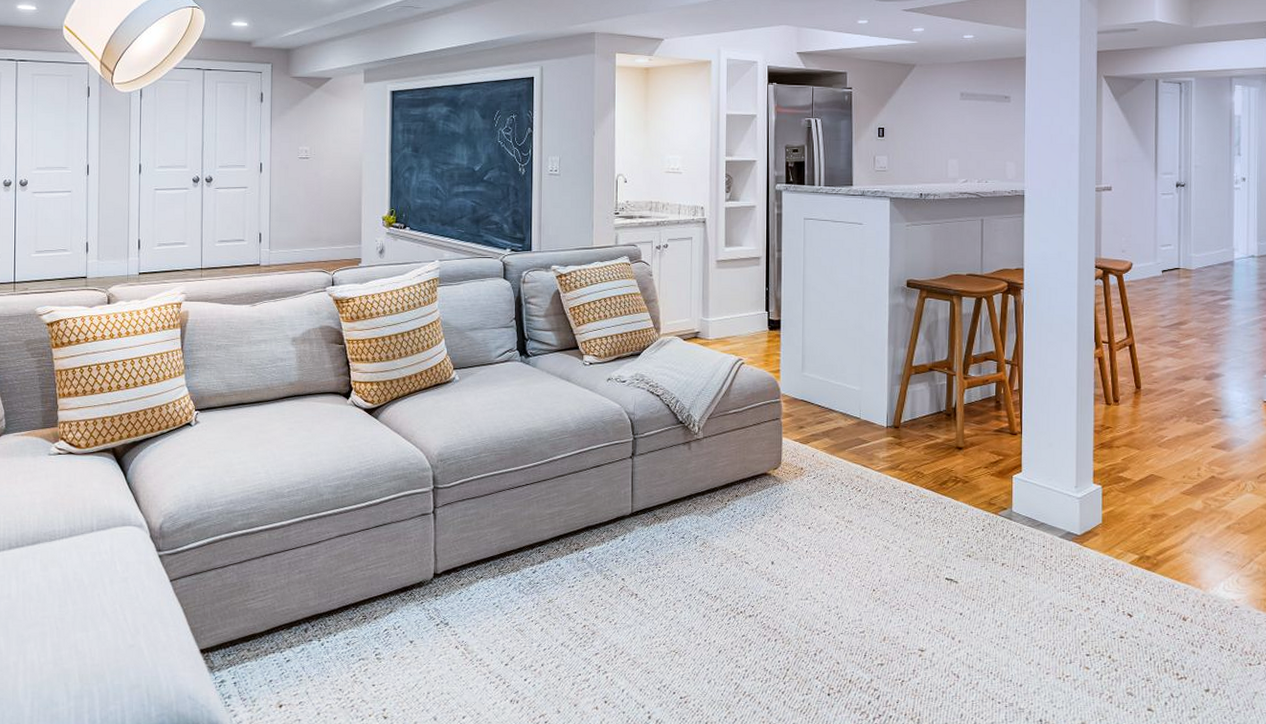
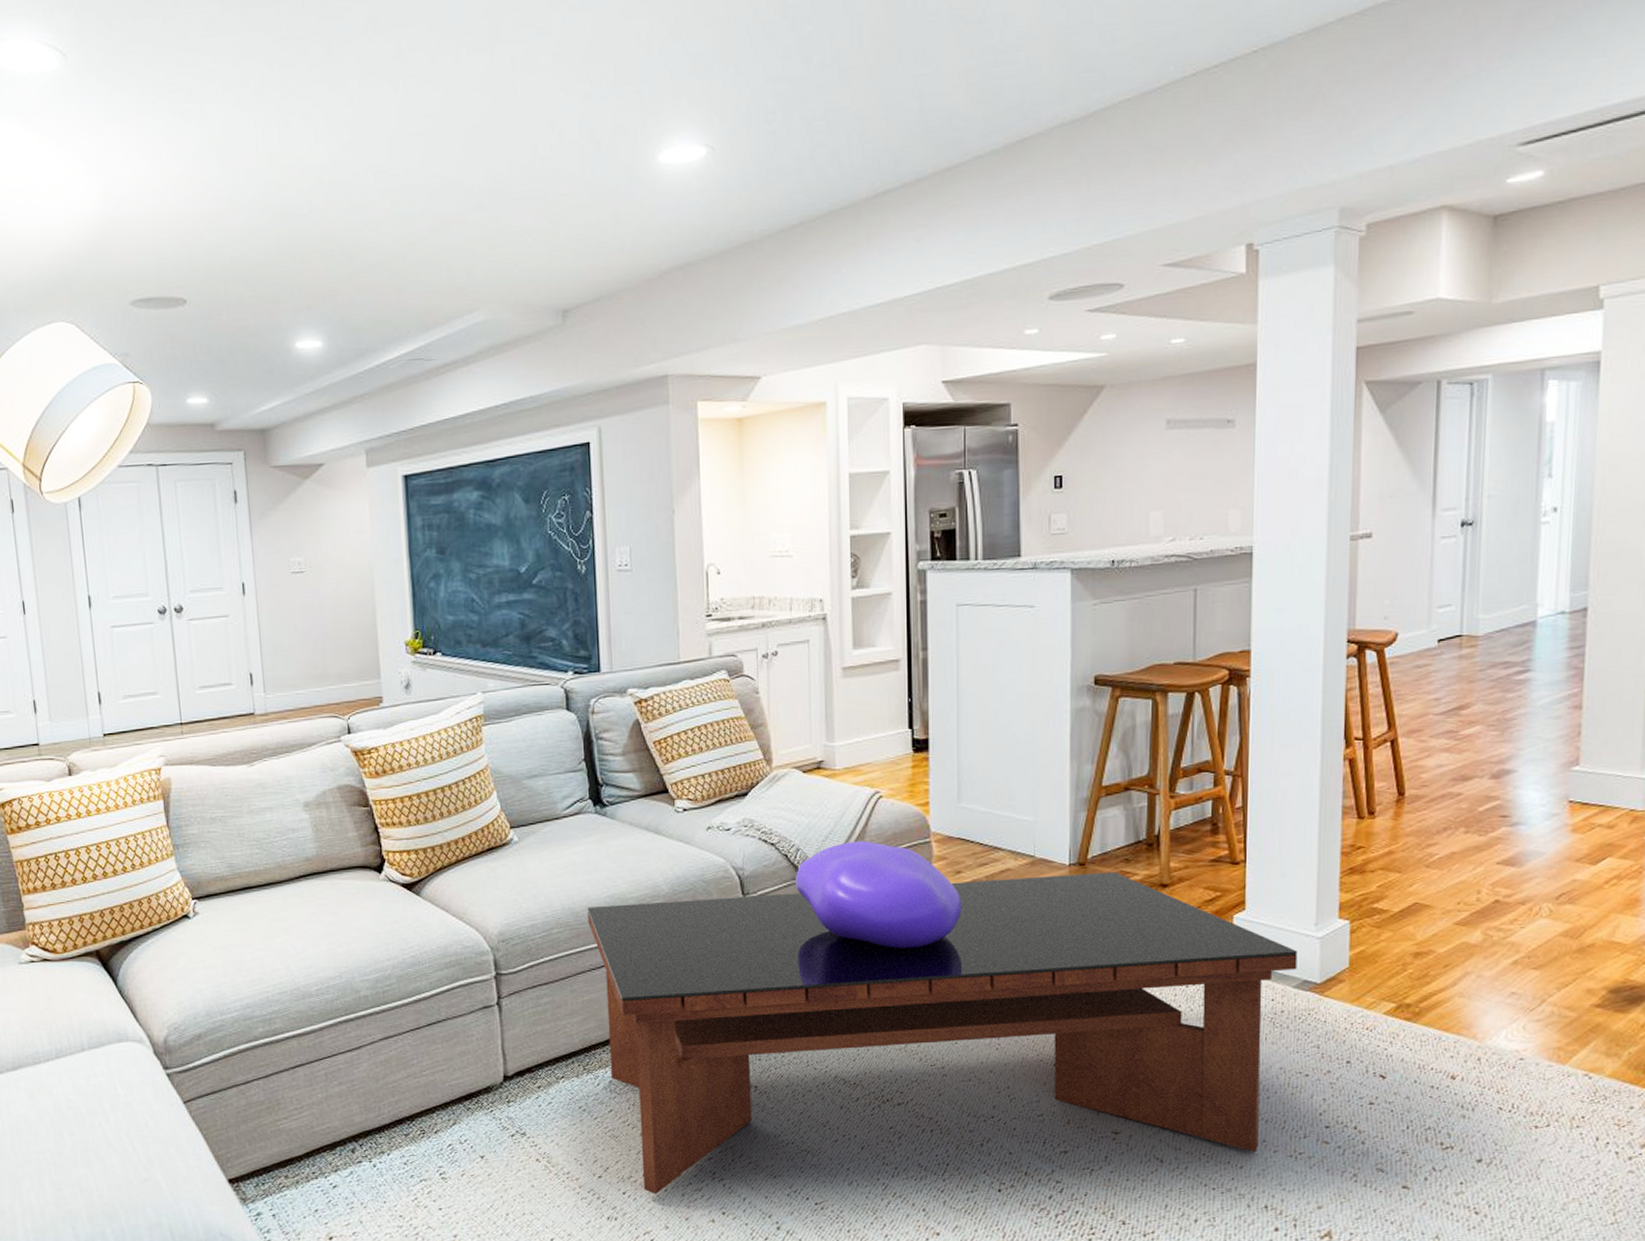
coffee table: none [510,434,1062,683] -> present [587,871,1298,1195]
decorative bowl: none [674,397,804,487] -> present [794,840,962,949]

